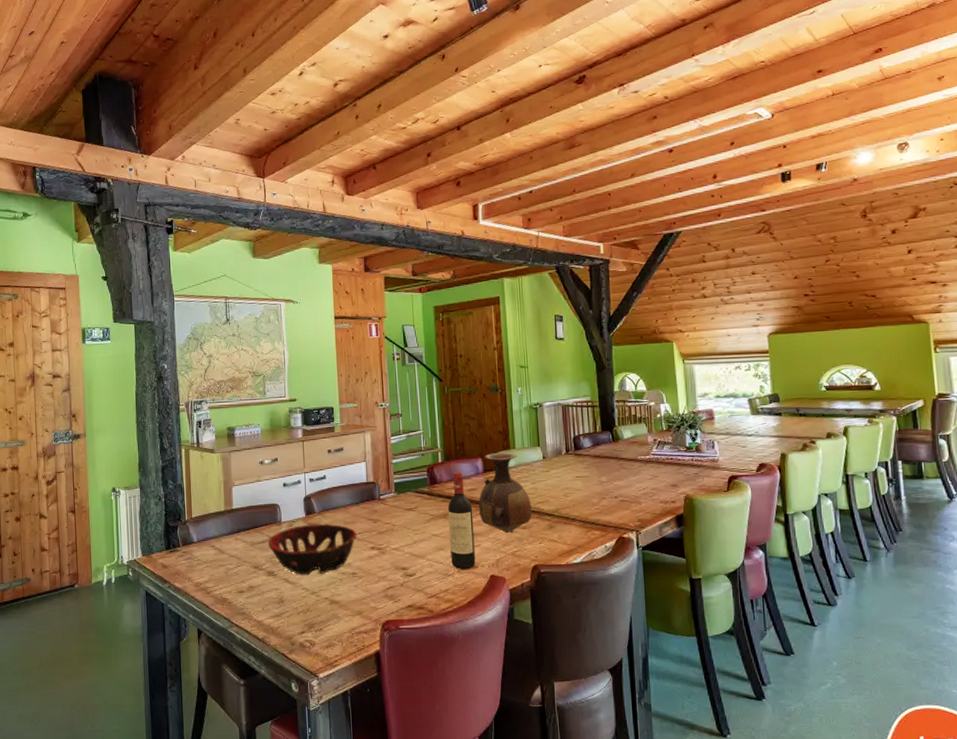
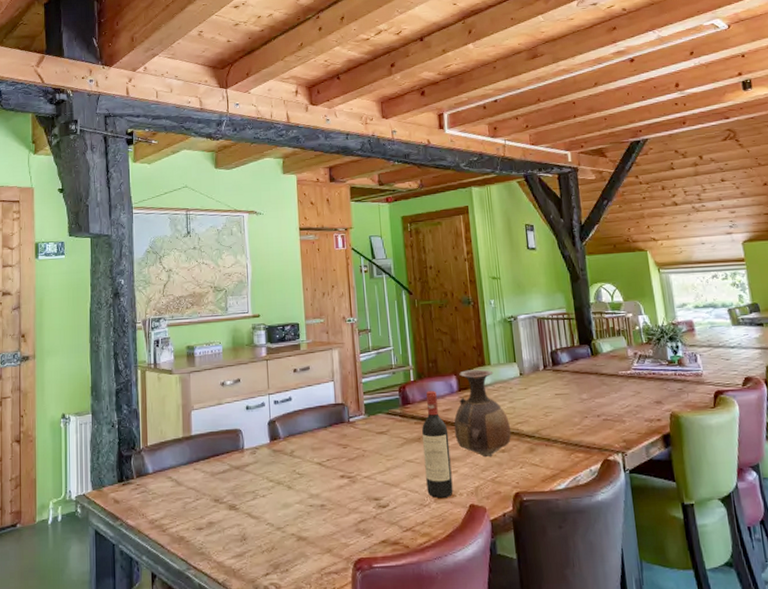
decorative bowl: present [267,524,357,575] -> none [229,450,325,509]

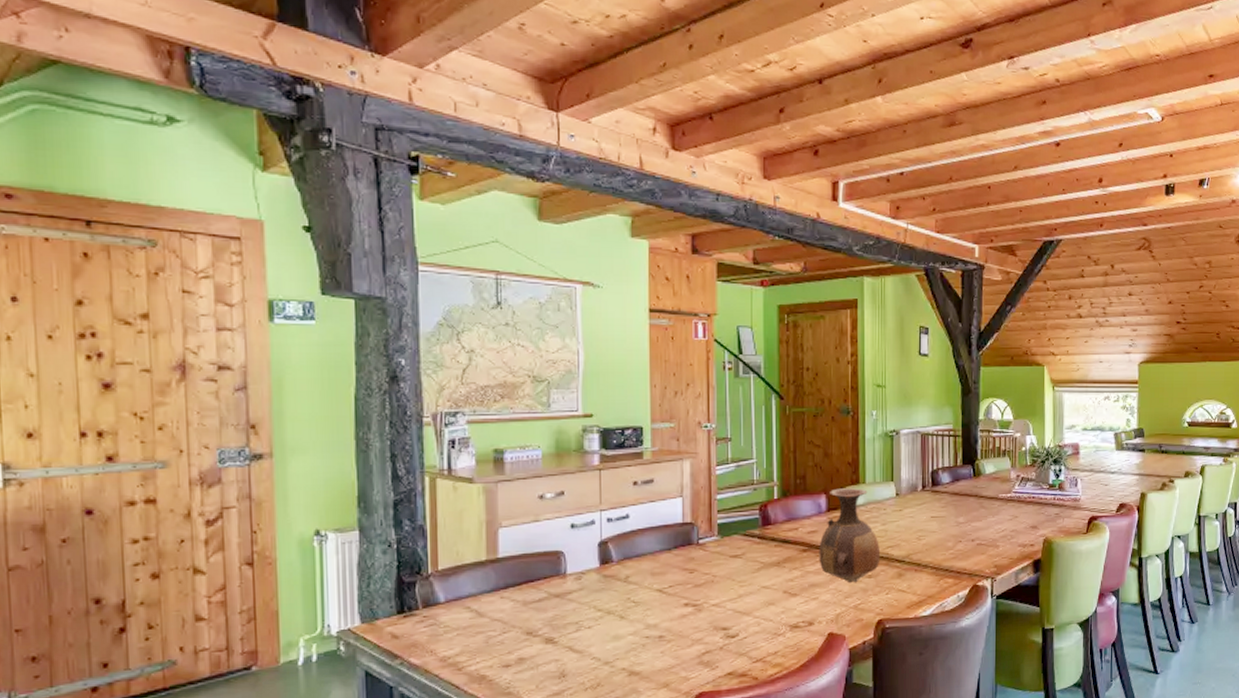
wine bottle: present [421,391,453,498] -> none [781,510,812,626]

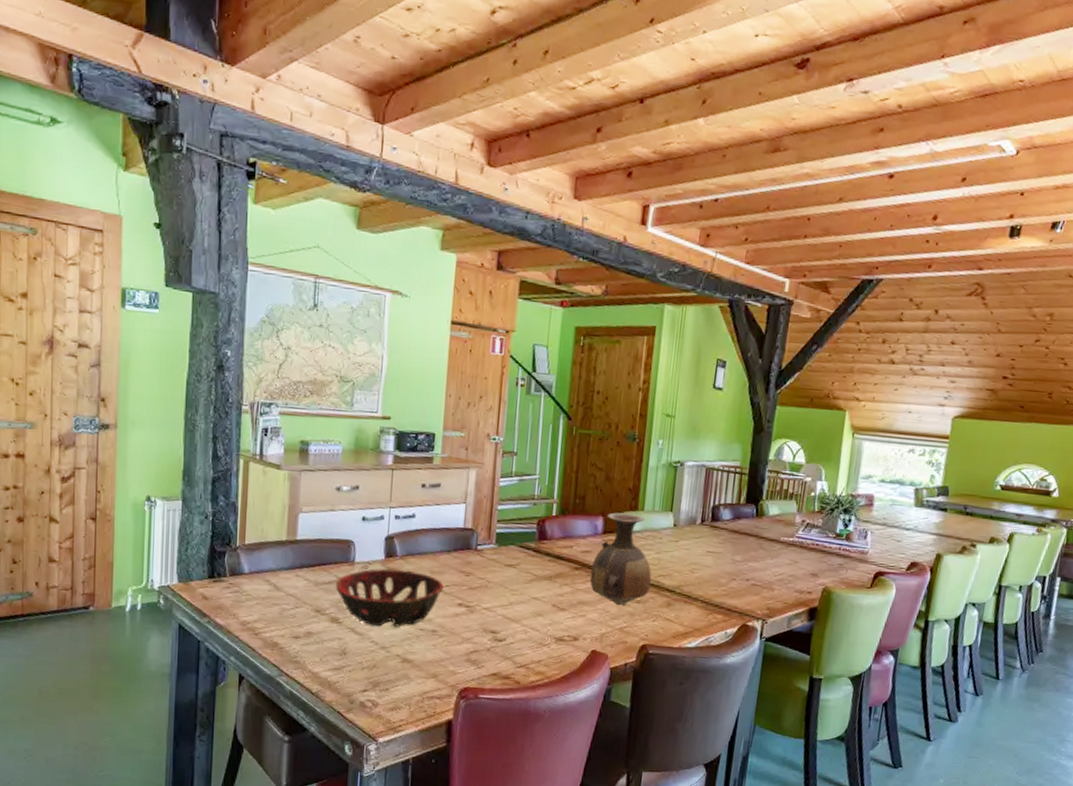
decorative bowl: none [546,575,667,642] -> present [335,568,444,627]

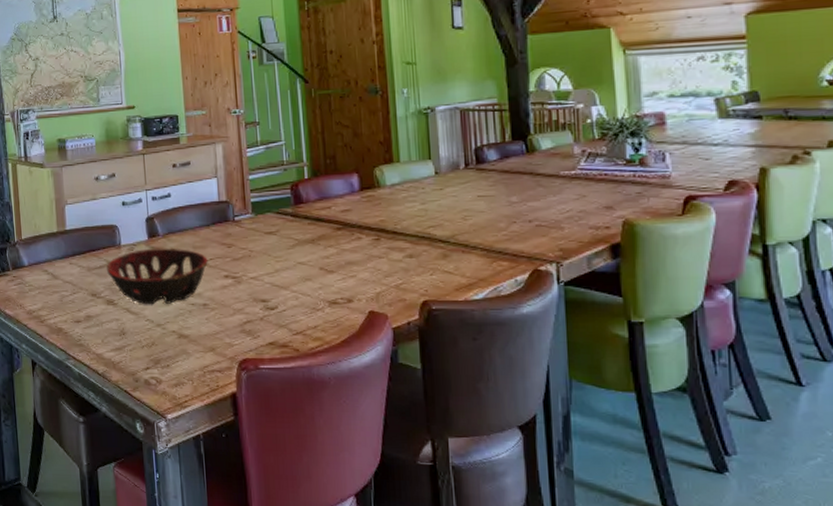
vase: present [589,512,652,606] -> none [353,167,422,263]

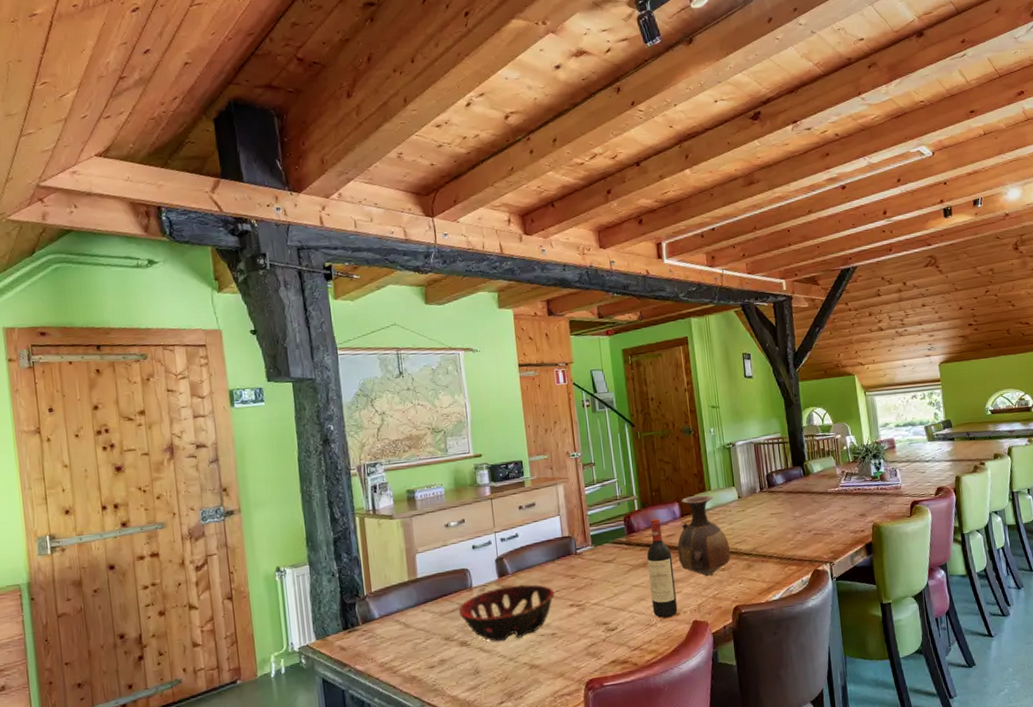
wine bottle: none [315,189,351,302] -> present [646,518,678,618]
vase: none [353,167,422,263] -> present [677,495,731,577]

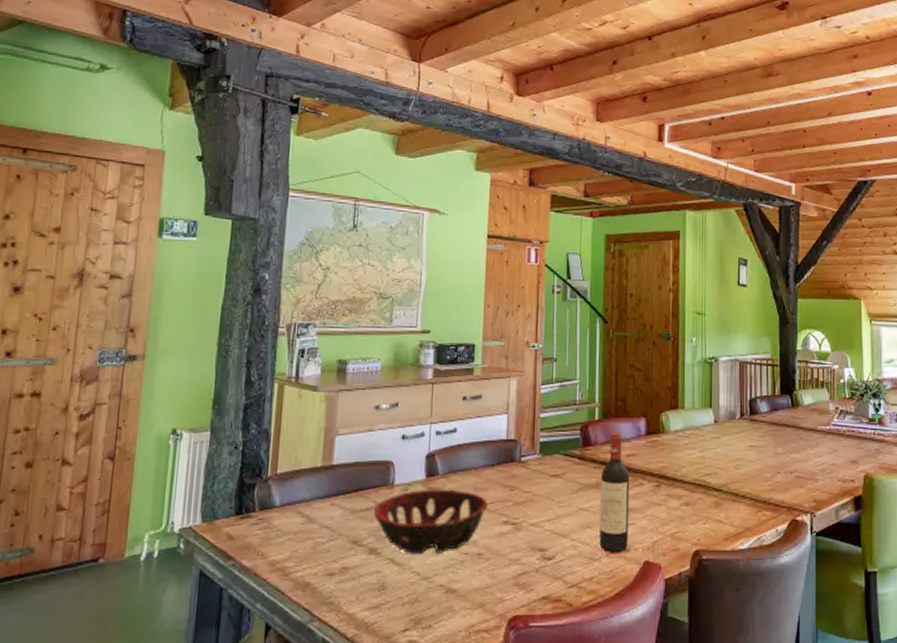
vase: present [677,495,731,577] -> none [637,412,698,510]

